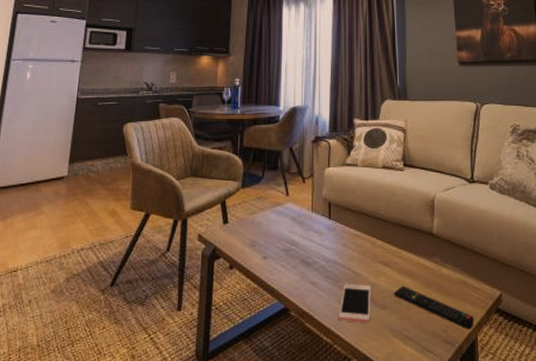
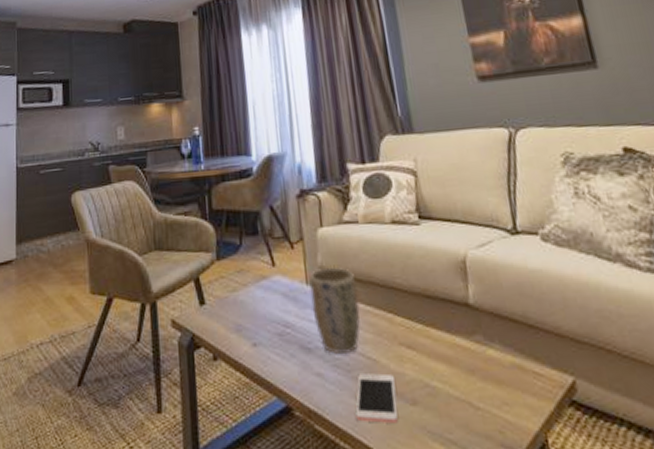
plant pot: none [314,199,351,268] -> present [309,266,360,355]
remote control: present [394,285,474,329] -> none [425,373,541,429]

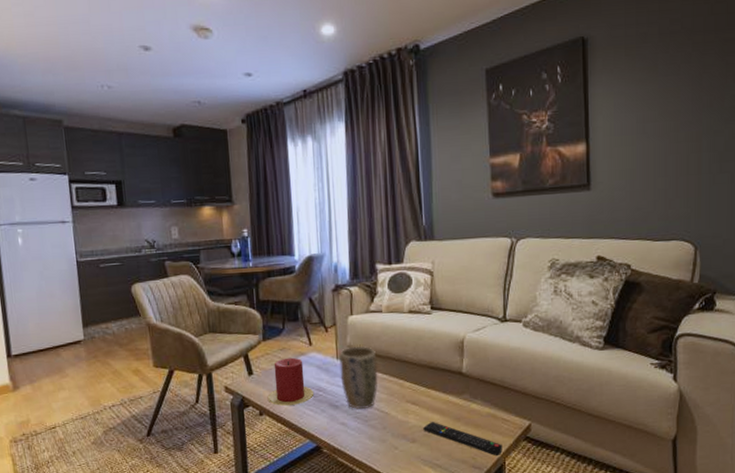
candle: none [222,282,281,347] -> present [267,357,315,406]
cell phone: present [355,373,398,423] -> none [369,422,401,455]
remote control: none [425,373,541,429] -> present [423,421,503,456]

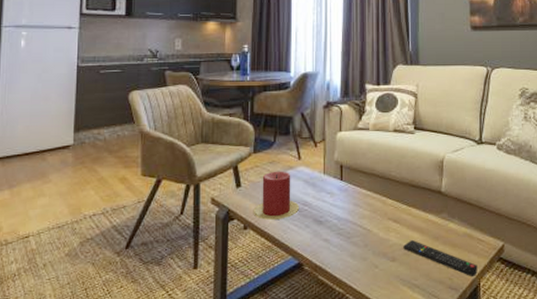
plant pot: present [339,345,378,410] -> none [326,162,362,226]

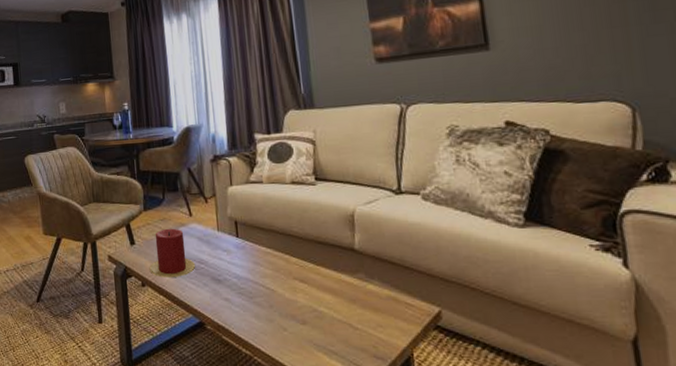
remote control: present [403,239,478,276] -> none [314,301,409,345]

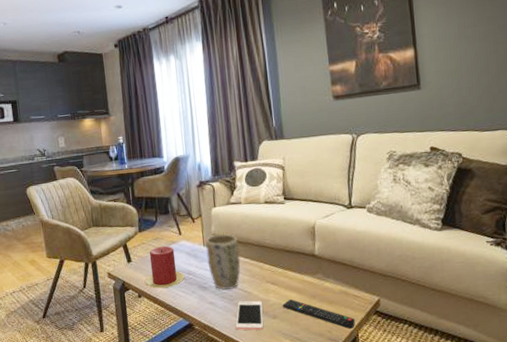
plant pot: none [220,217,262,285] -> present [205,233,241,290]
cell phone: none [255,300,290,337] -> present [235,300,264,331]
remote control: none [314,301,409,345] -> present [283,298,355,329]

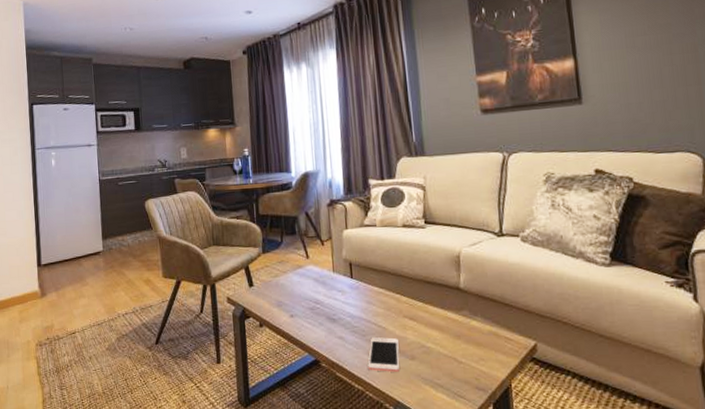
candle: present [144,245,185,289] -> none [267,270,312,318]
plant pot: present [205,233,241,290] -> none [335,259,375,324]
remote control: present [283,298,355,329] -> none [422,337,508,377]

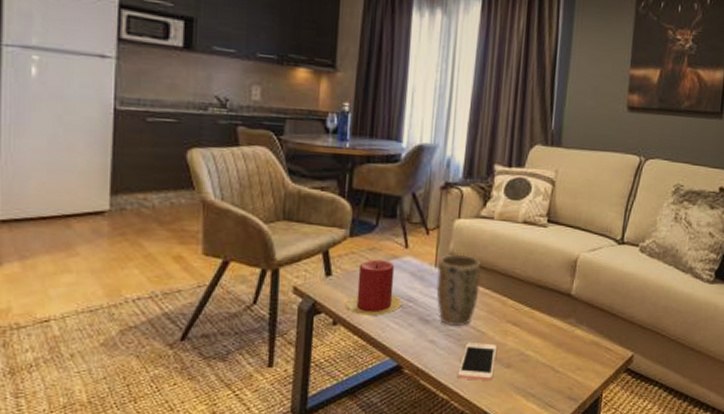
candle: none [267,270,312,318] -> present [345,259,403,316]
plant pot: none [335,259,375,324] -> present [436,254,481,327]

